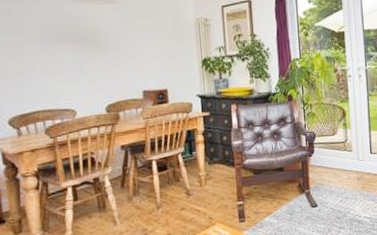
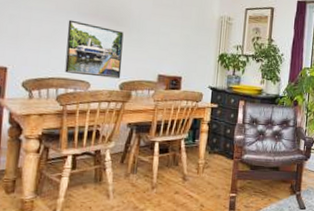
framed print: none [42,48,106,104] -> present [64,20,124,79]

